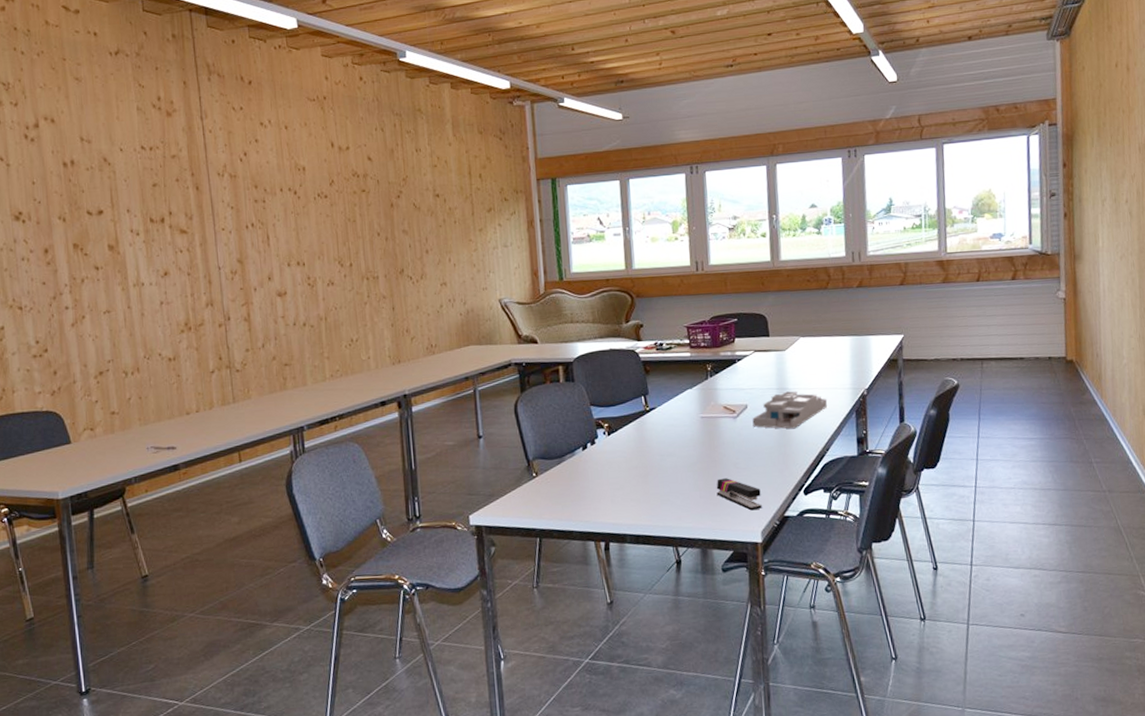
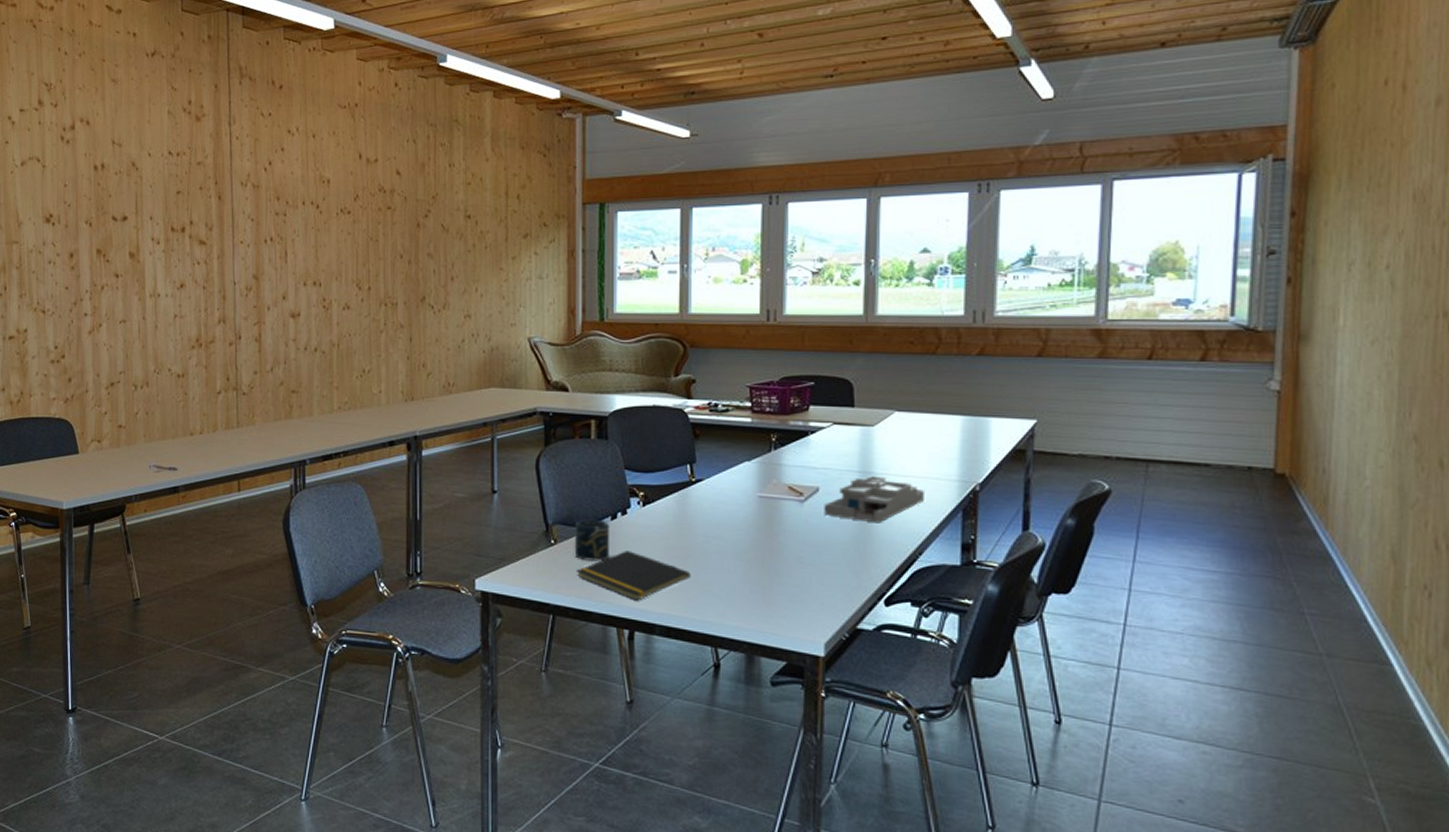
cup: none [552,451,583,488] -> present [574,519,609,561]
notepad: none [557,475,652,517] -> present [577,551,691,601]
stapler: present [716,478,762,511] -> none [771,573,828,617]

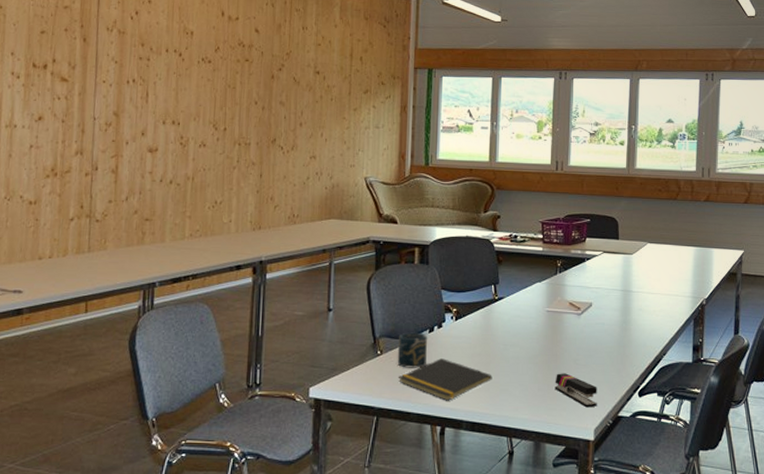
stapler: none [771,573,828,617] -> present [555,373,597,408]
desk organizer: present [824,476,925,523] -> none [595,294,668,331]

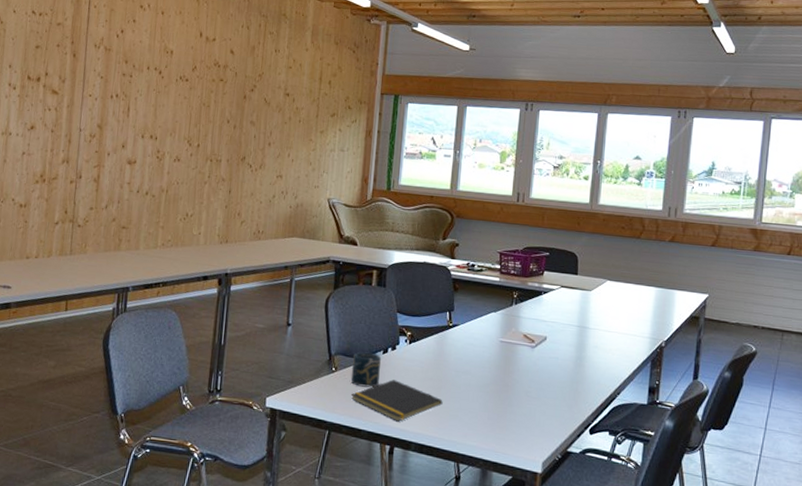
stapler: present [555,373,597,408] -> none [504,403,548,441]

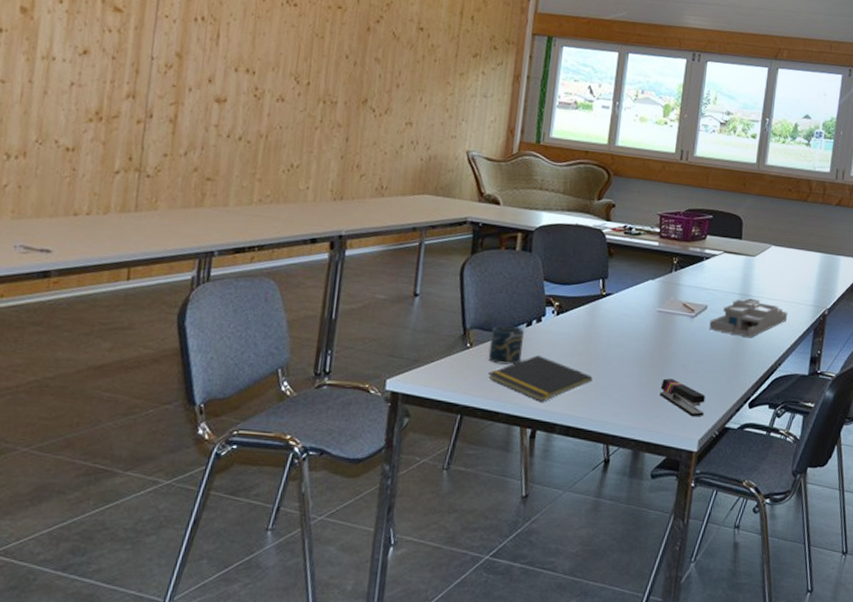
stapler: none [504,403,548,441] -> present [659,378,705,417]
desk organizer: none [549,330,625,368] -> present [709,298,788,338]

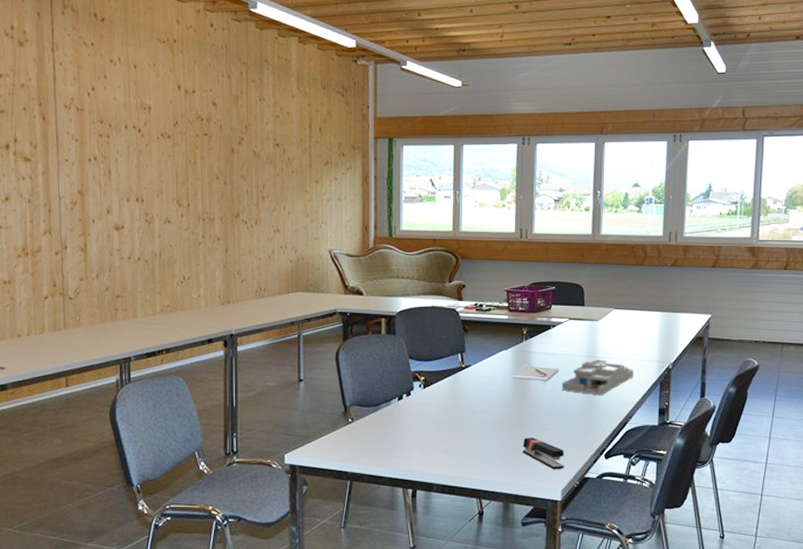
cup: present [488,325,524,365] -> none [368,400,396,435]
notepad: present [488,355,593,402] -> none [370,425,461,465]

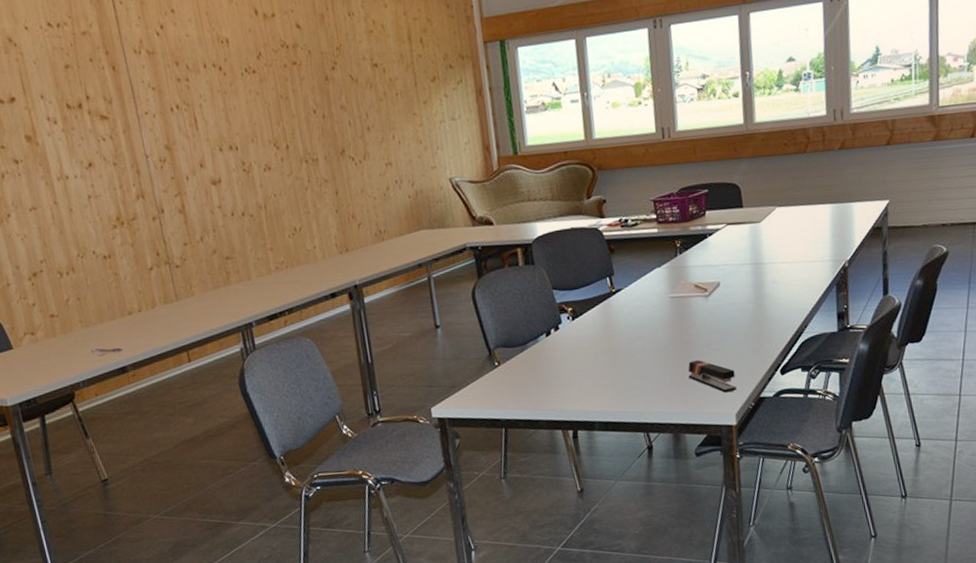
desk organizer: present [562,359,634,396] -> none [725,265,806,307]

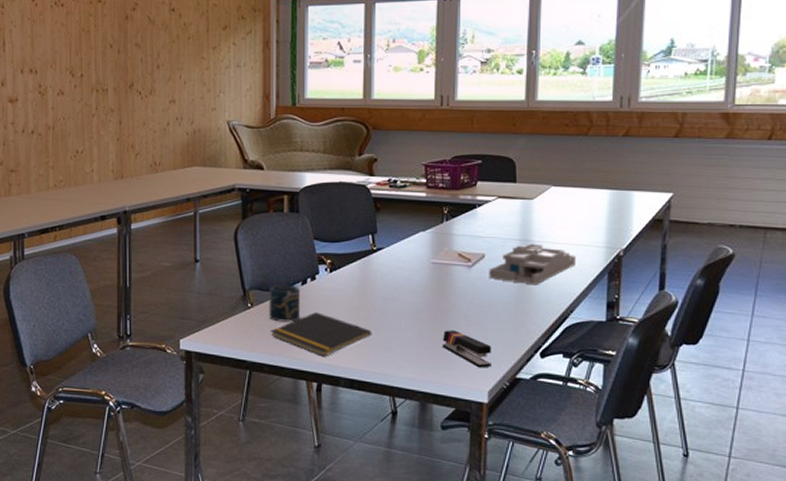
cup: none [515,338,548,376] -> present [268,284,300,322]
notepad: none [521,361,621,404] -> present [271,312,372,357]
desk organizer: none [725,265,806,307] -> present [489,244,577,285]

